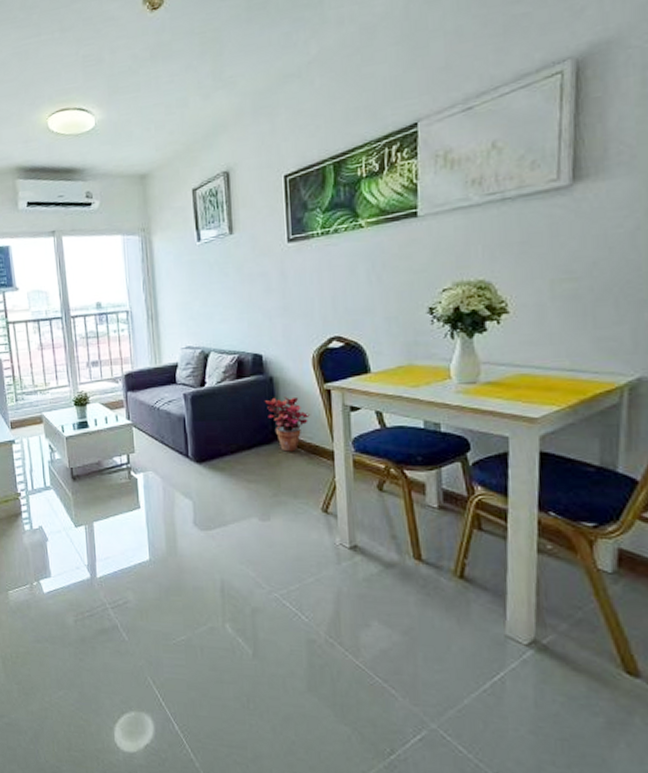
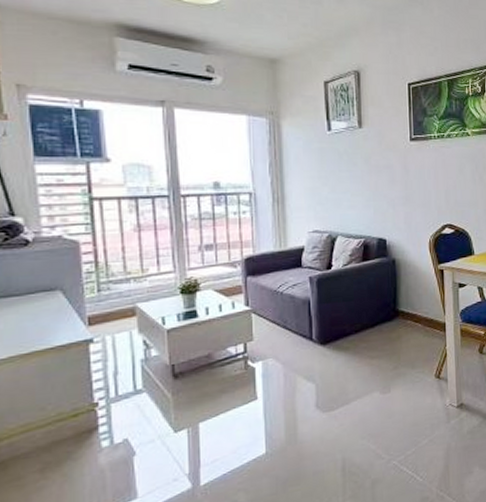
potted plant: present [265,397,311,452] -> none [388,277,427,327]

